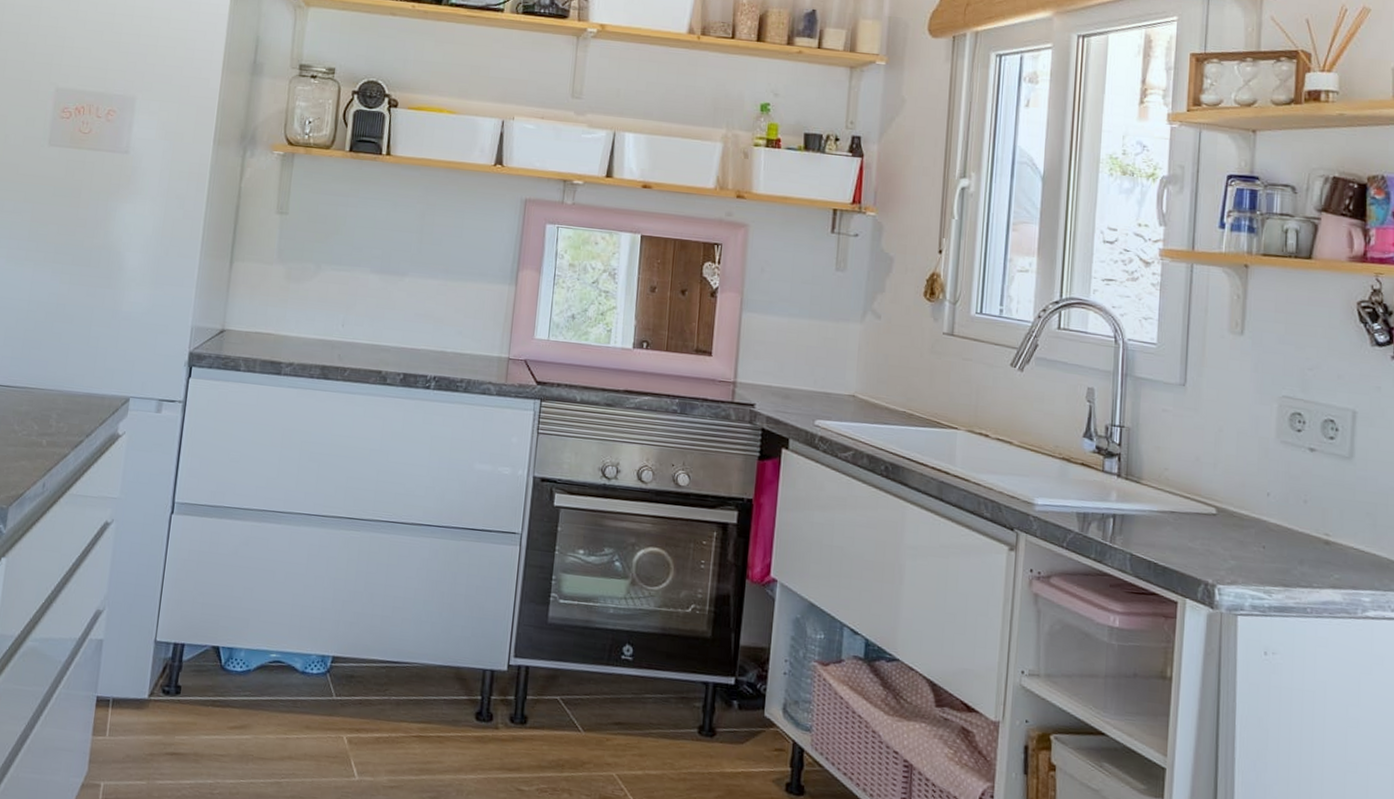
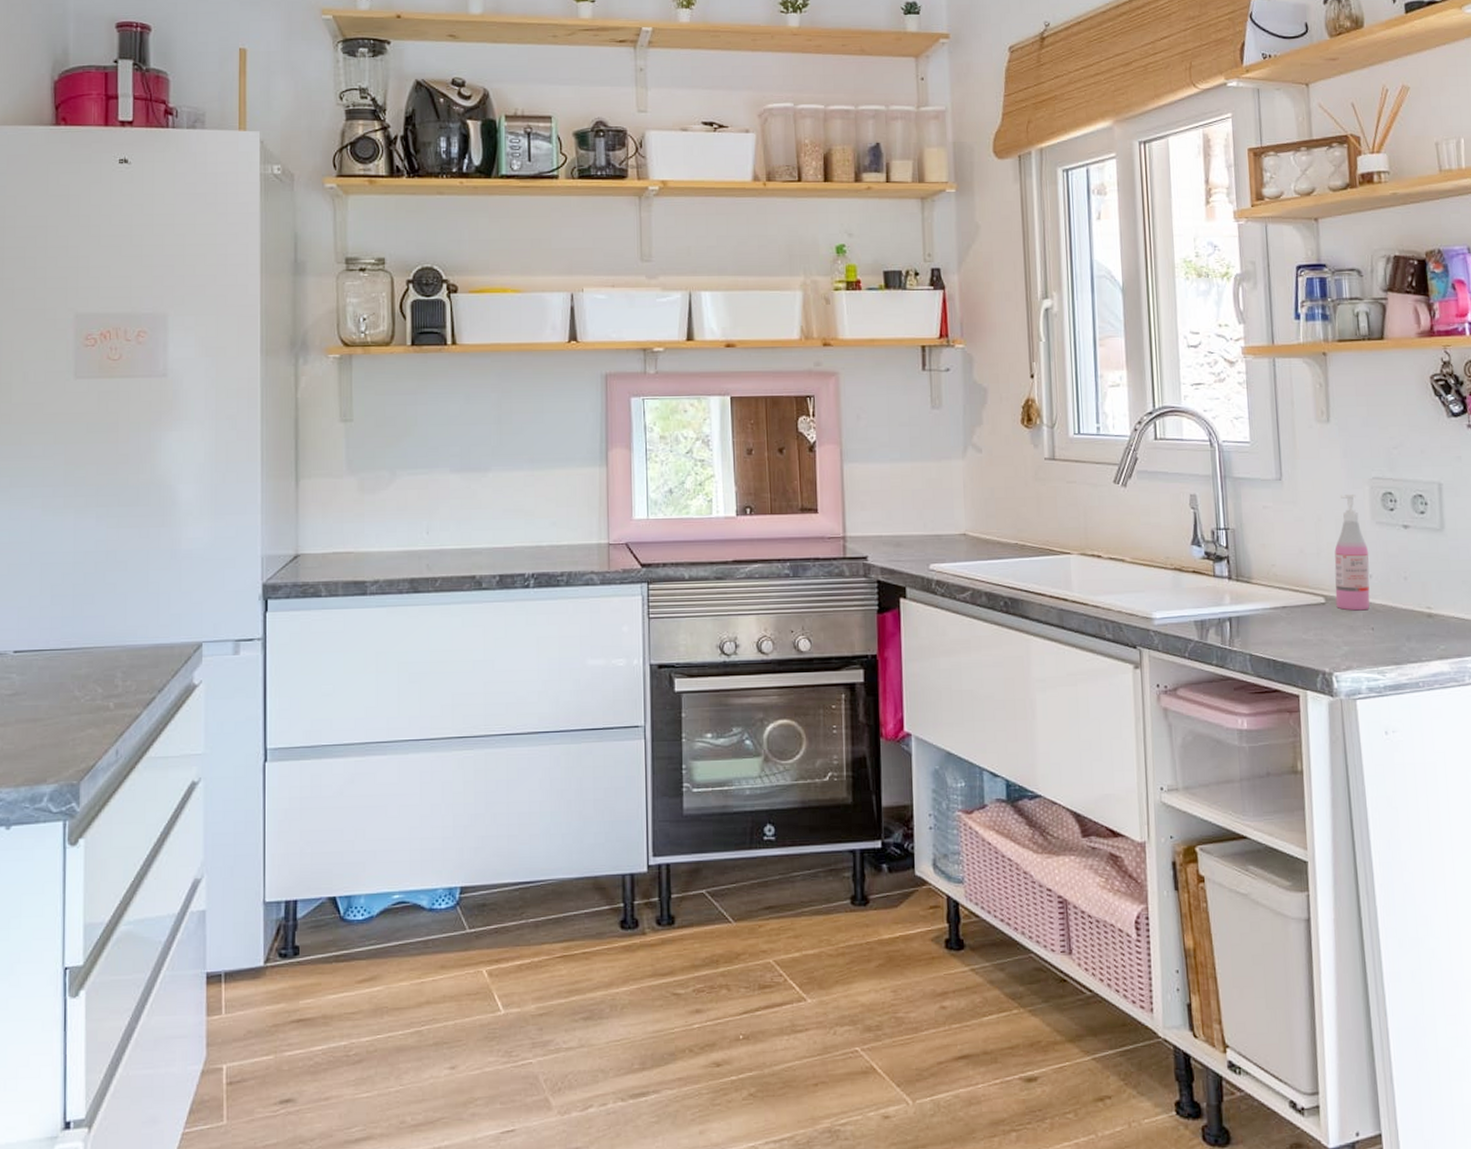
soap dispenser: none [1228,409,1270,528] -> present [1334,494,1370,611]

